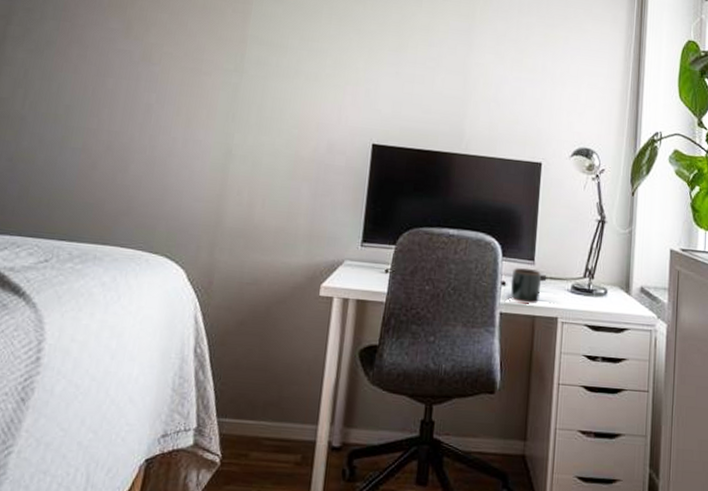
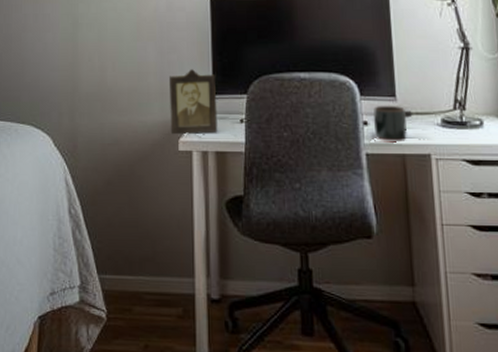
photo frame: none [313,214,367,281] -> present [168,69,218,135]

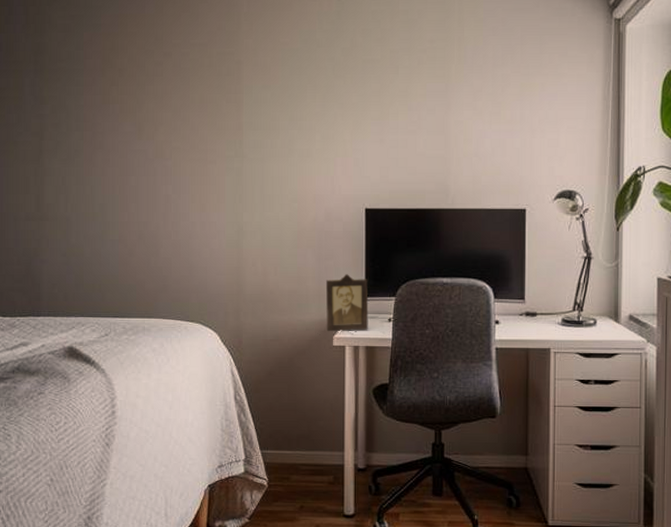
mug: present [373,106,408,143] -> none [504,307,533,339]

